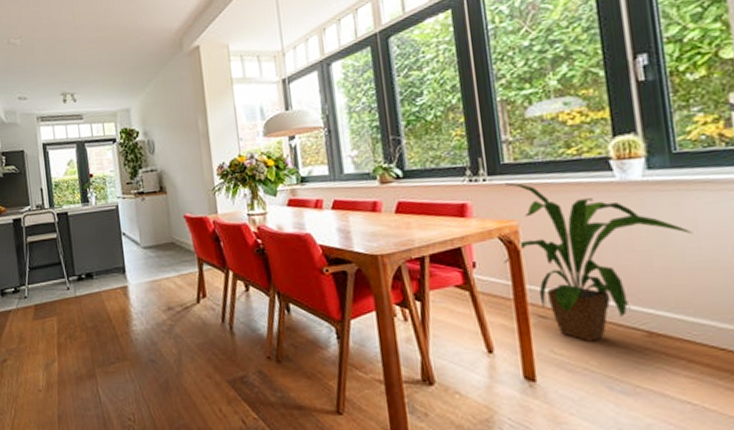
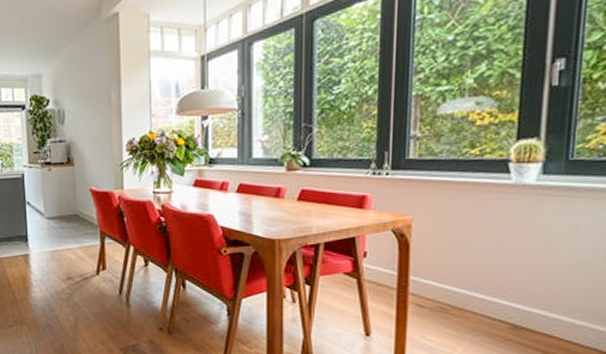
house plant: present [503,182,693,341] -> none [393,178,572,330]

